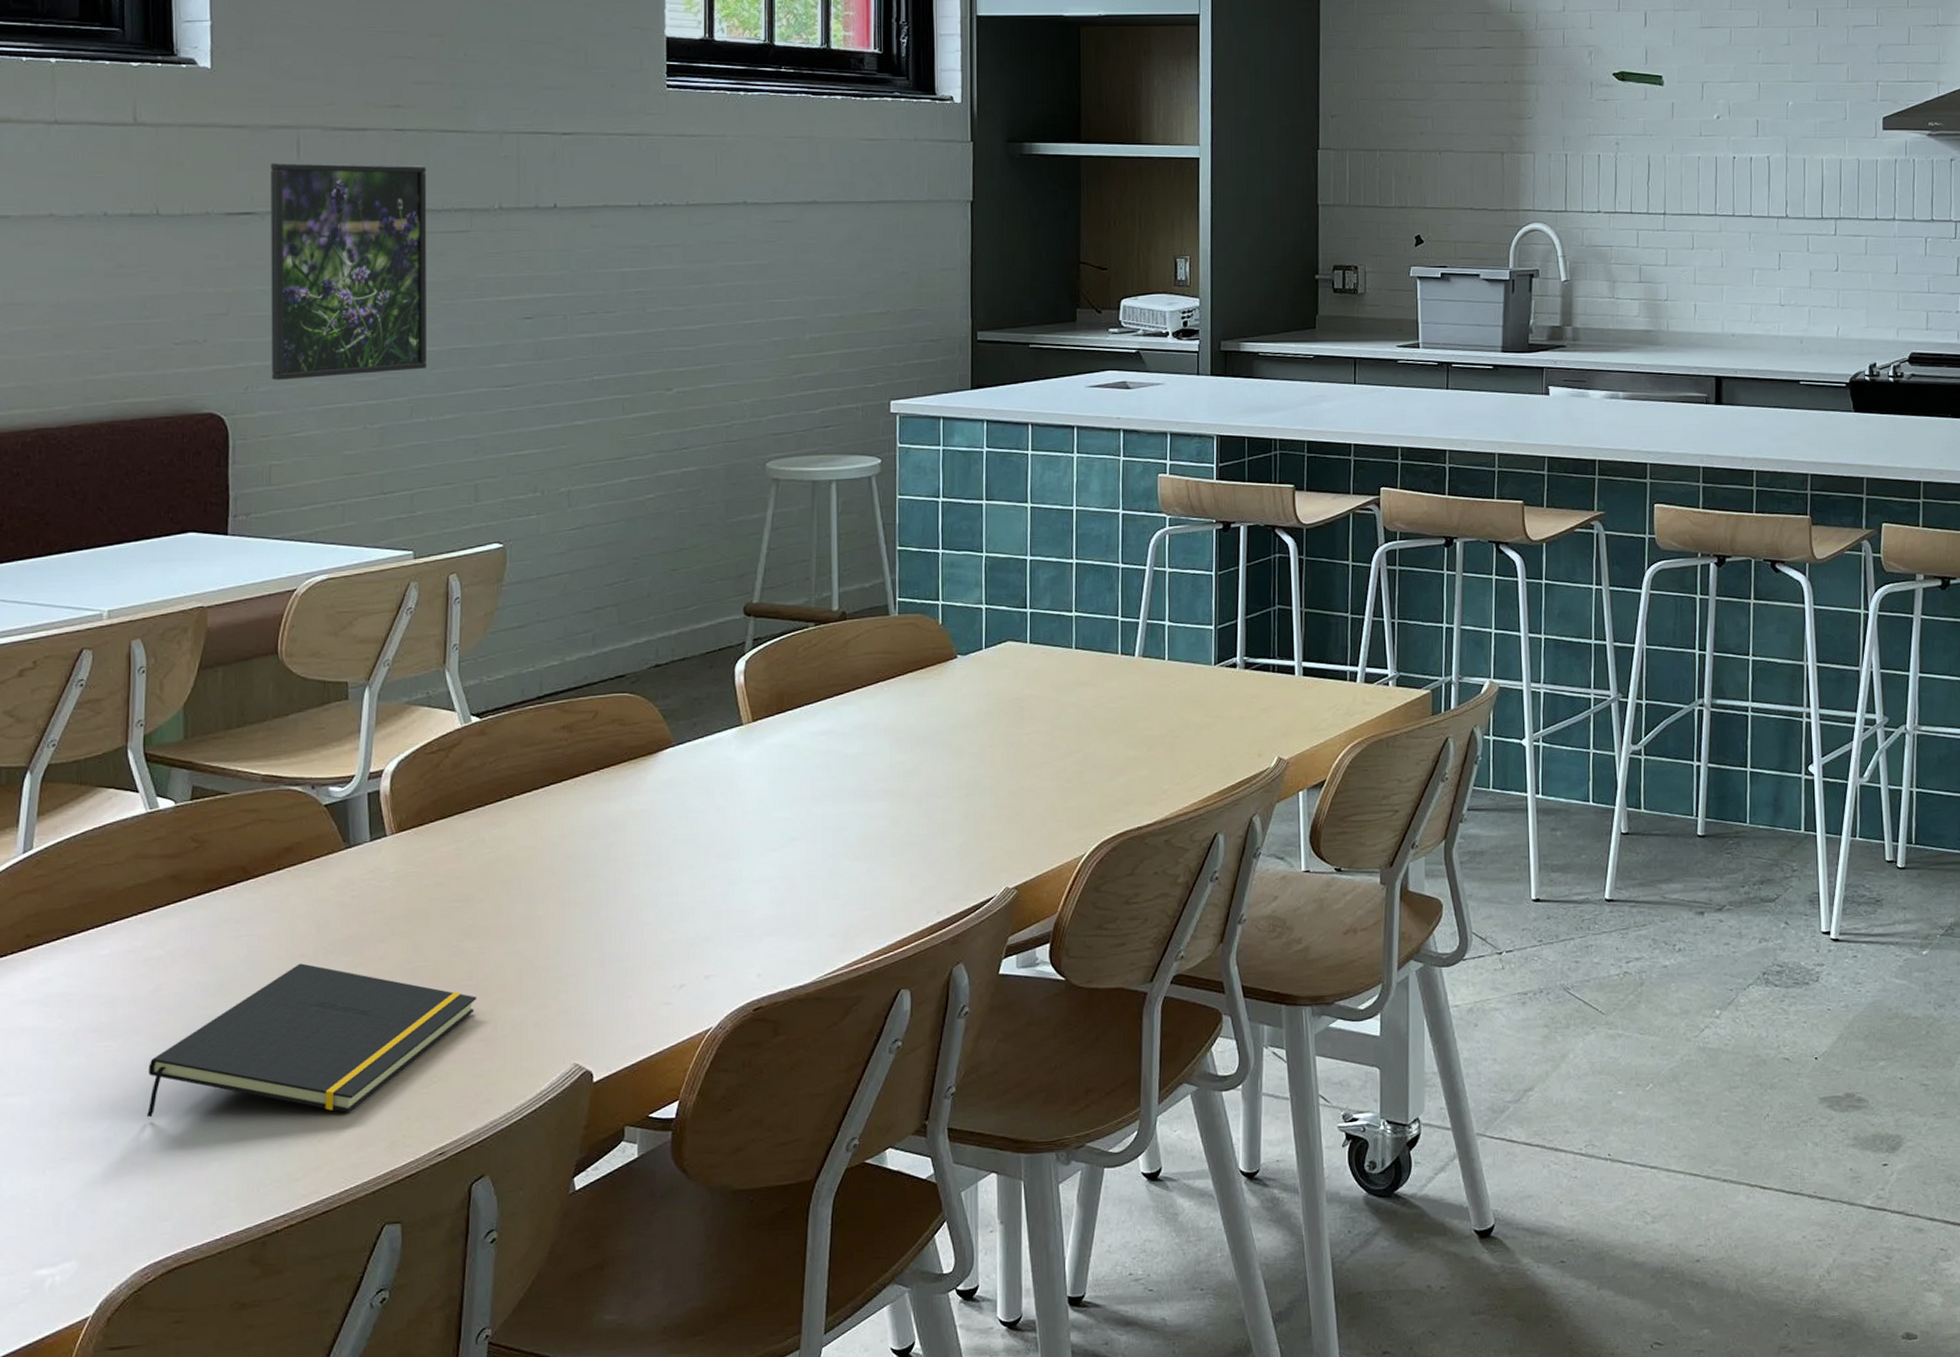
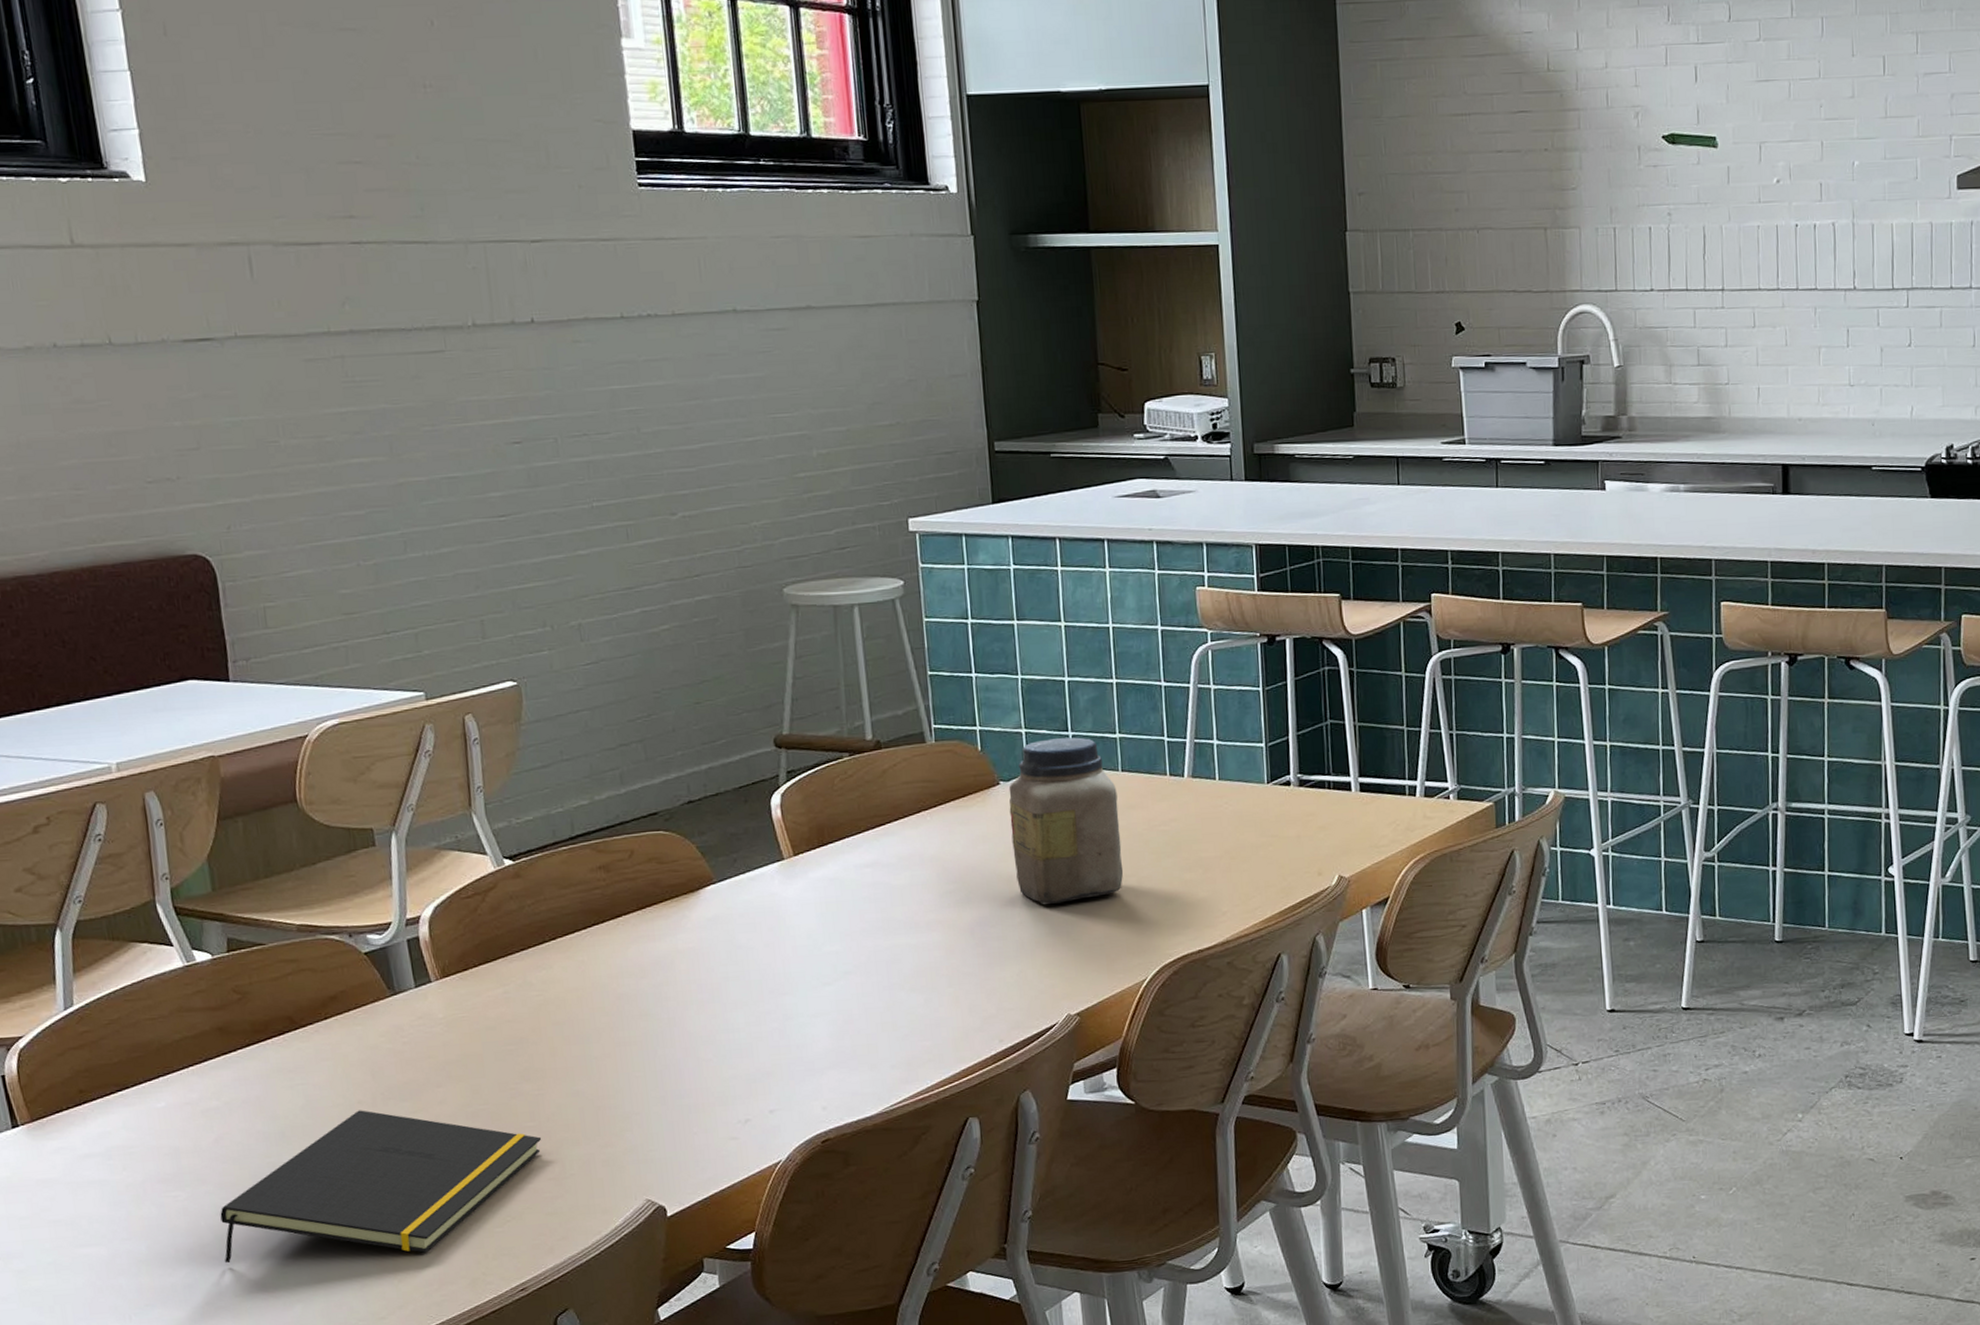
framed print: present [271,162,427,380] -> none [223,281,416,517]
jar: none [964,614,1070,777] -> present [1008,737,1124,904]

